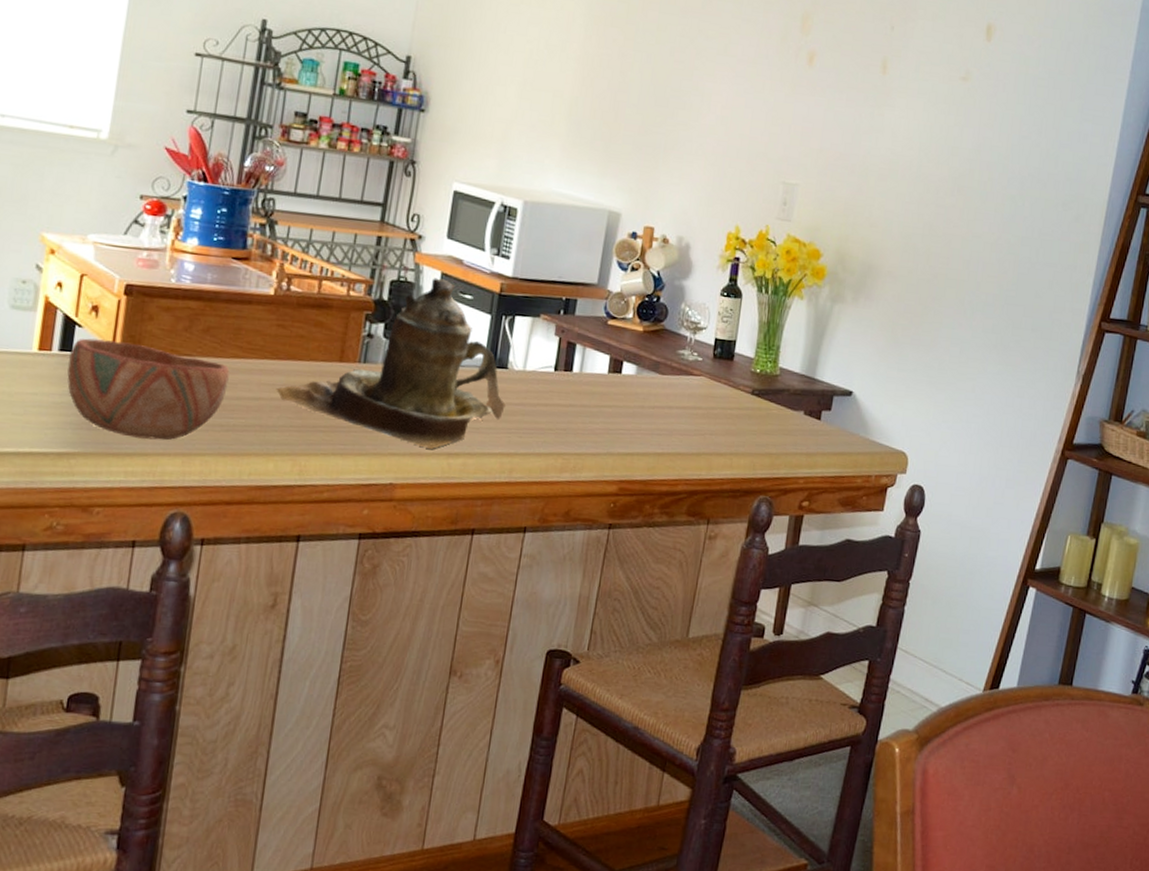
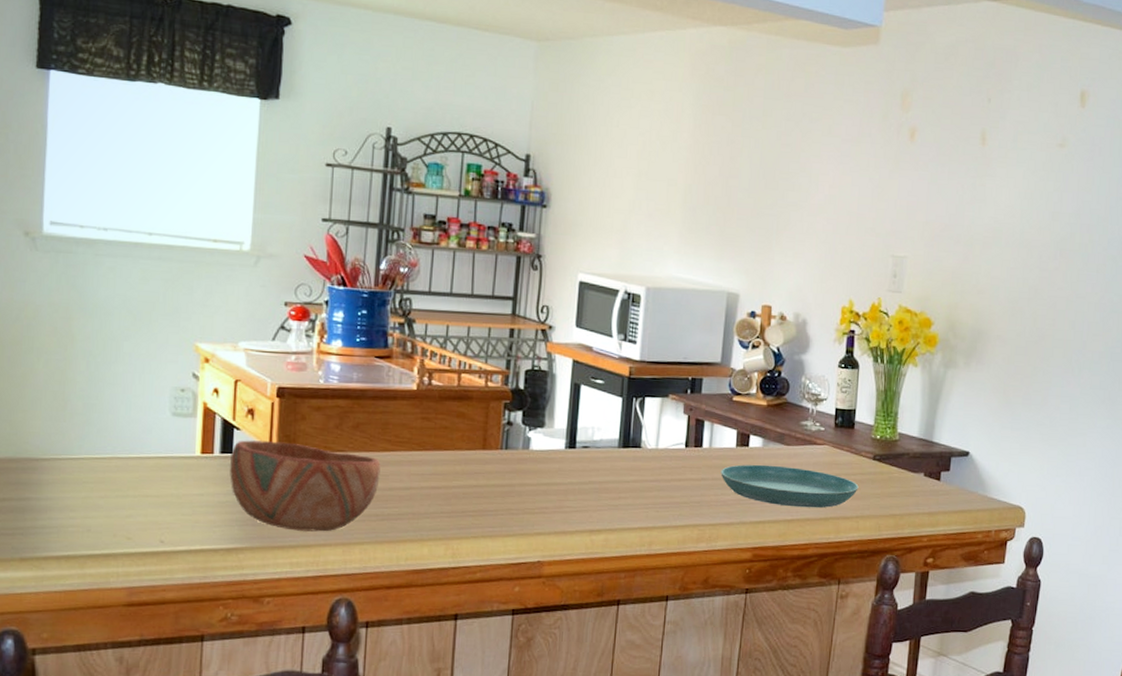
teapot: present [276,278,506,450] -> none [425,365,641,528]
saucer: none [590,392,735,443] -> present [721,464,859,508]

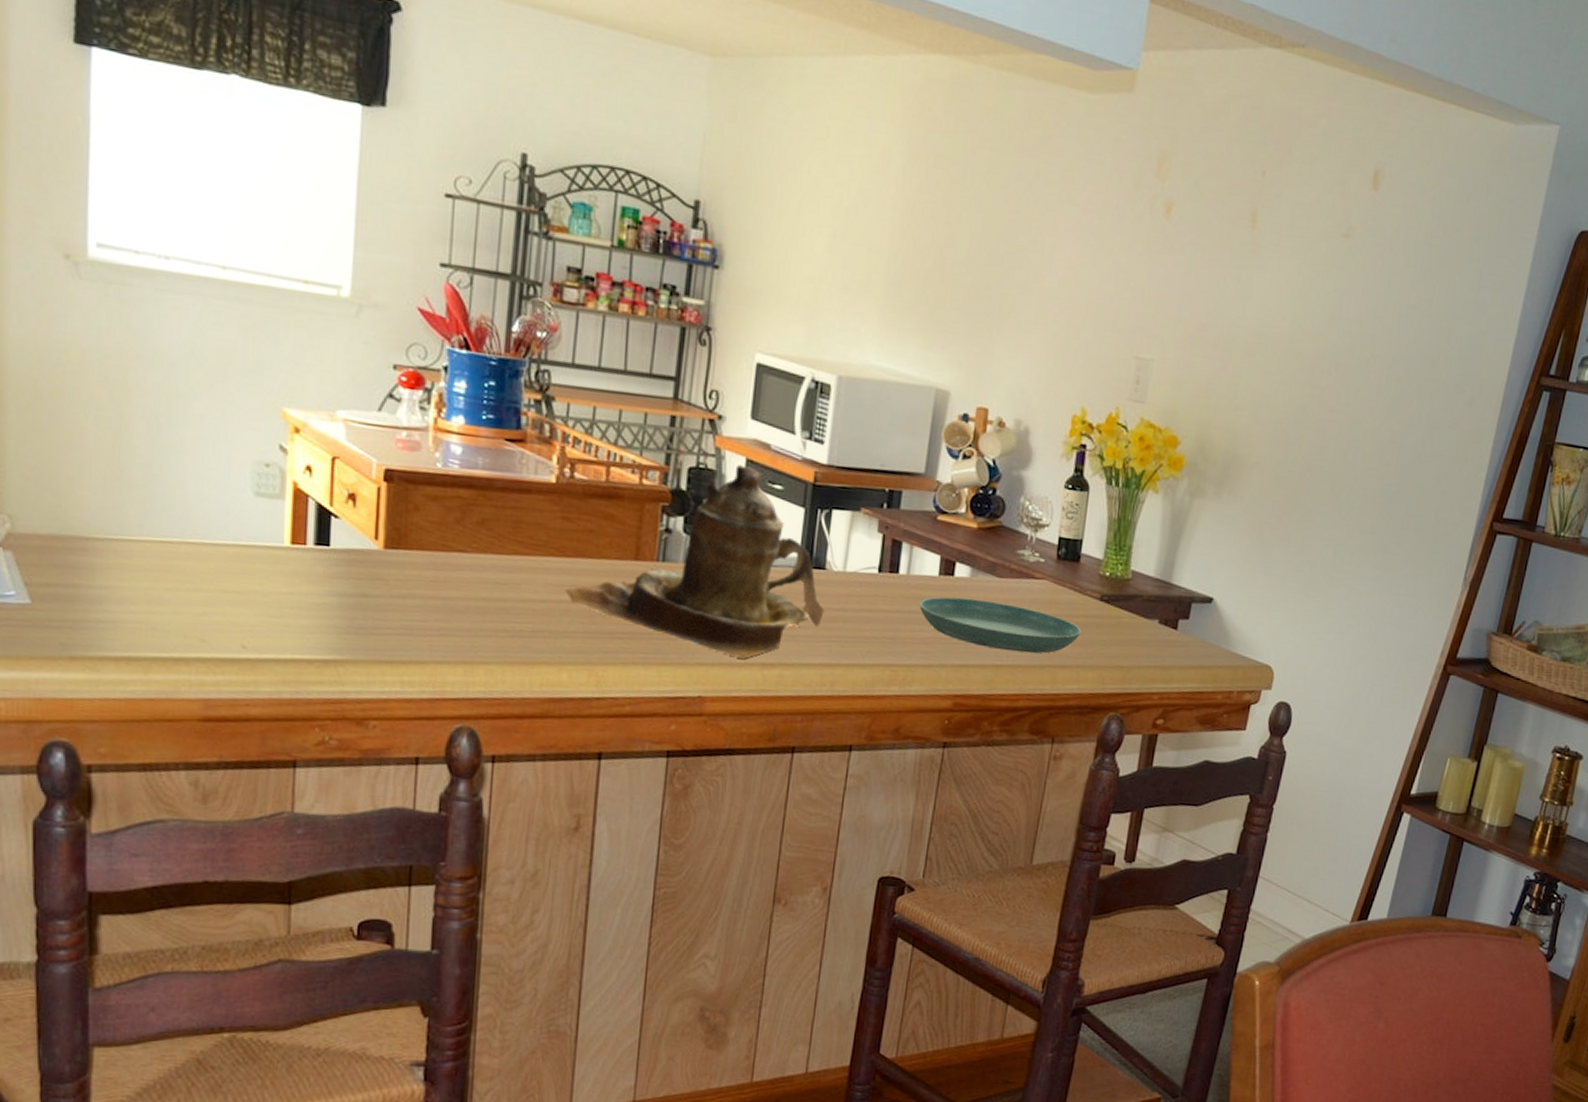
bowl: present [230,440,381,532] -> none [326,530,511,647]
teapot: none [425,365,641,528] -> present [565,465,825,660]

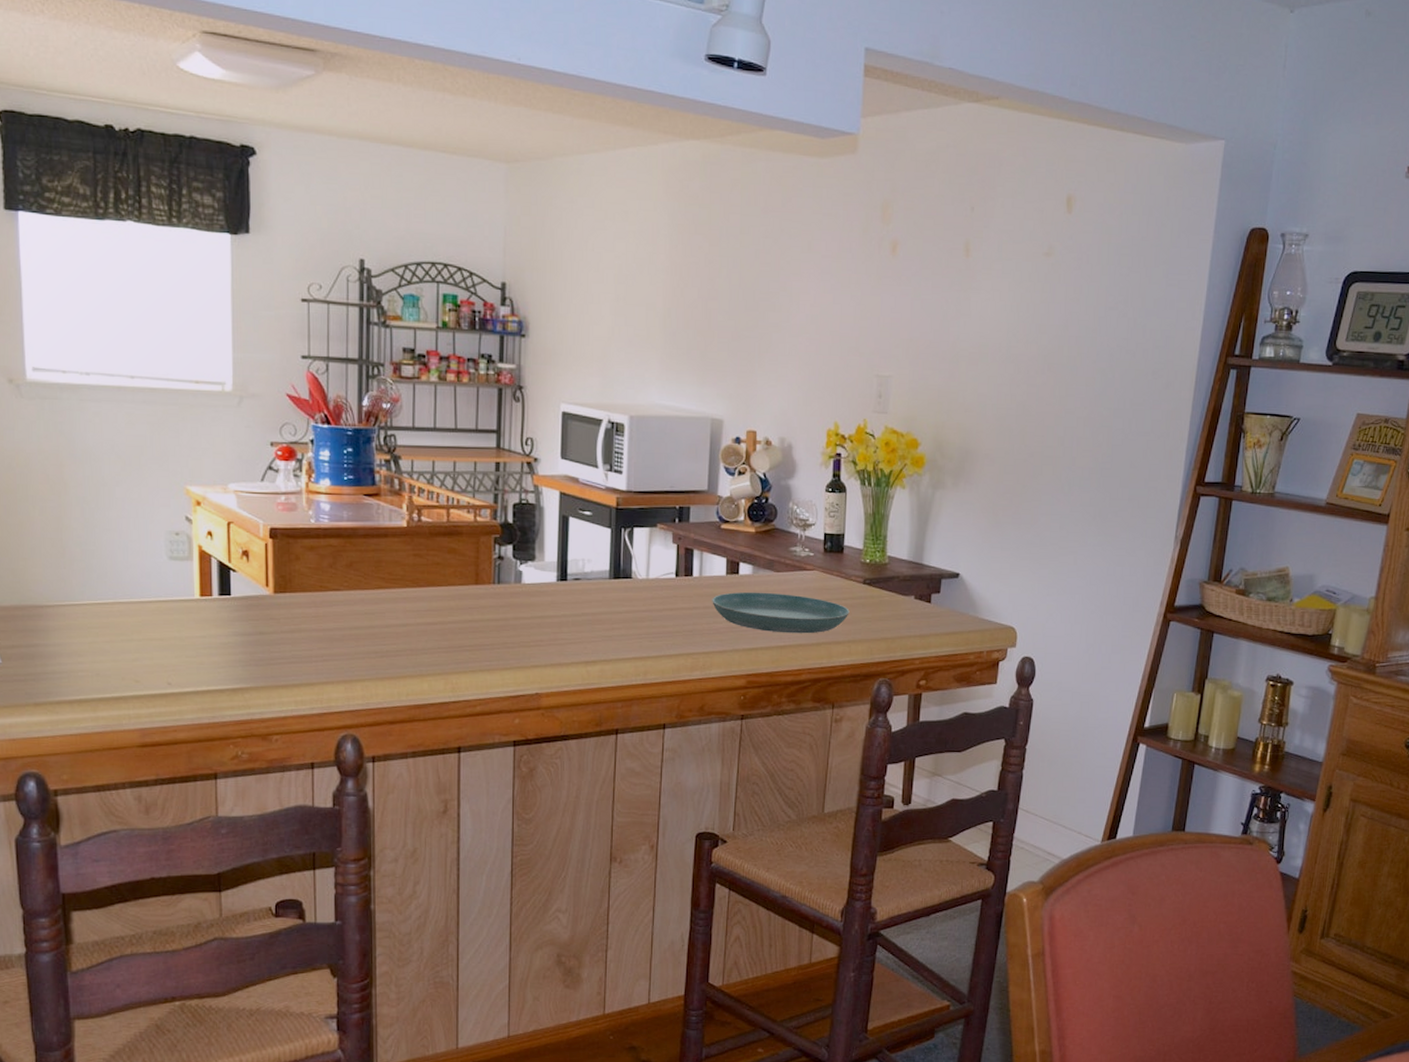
teapot: present [565,465,825,660] -> none [421,498,634,660]

